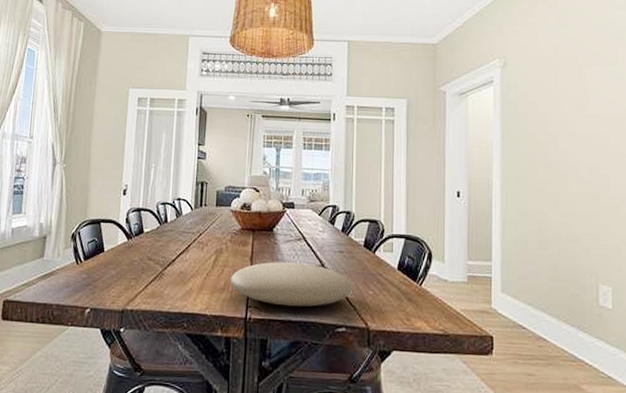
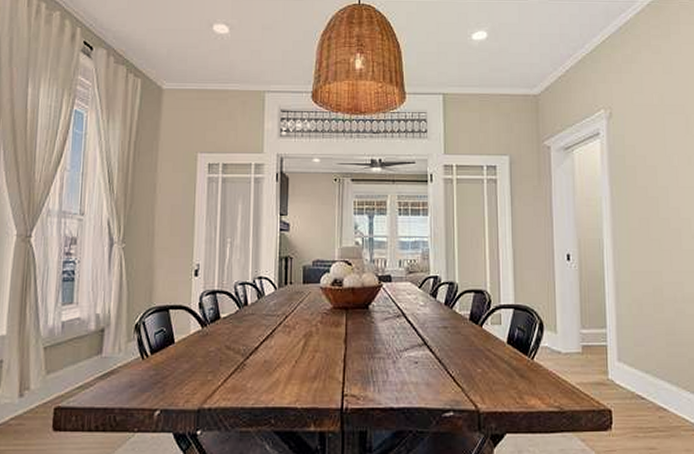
plate: present [231,262,353,307] -> none [323,343,460,392]

